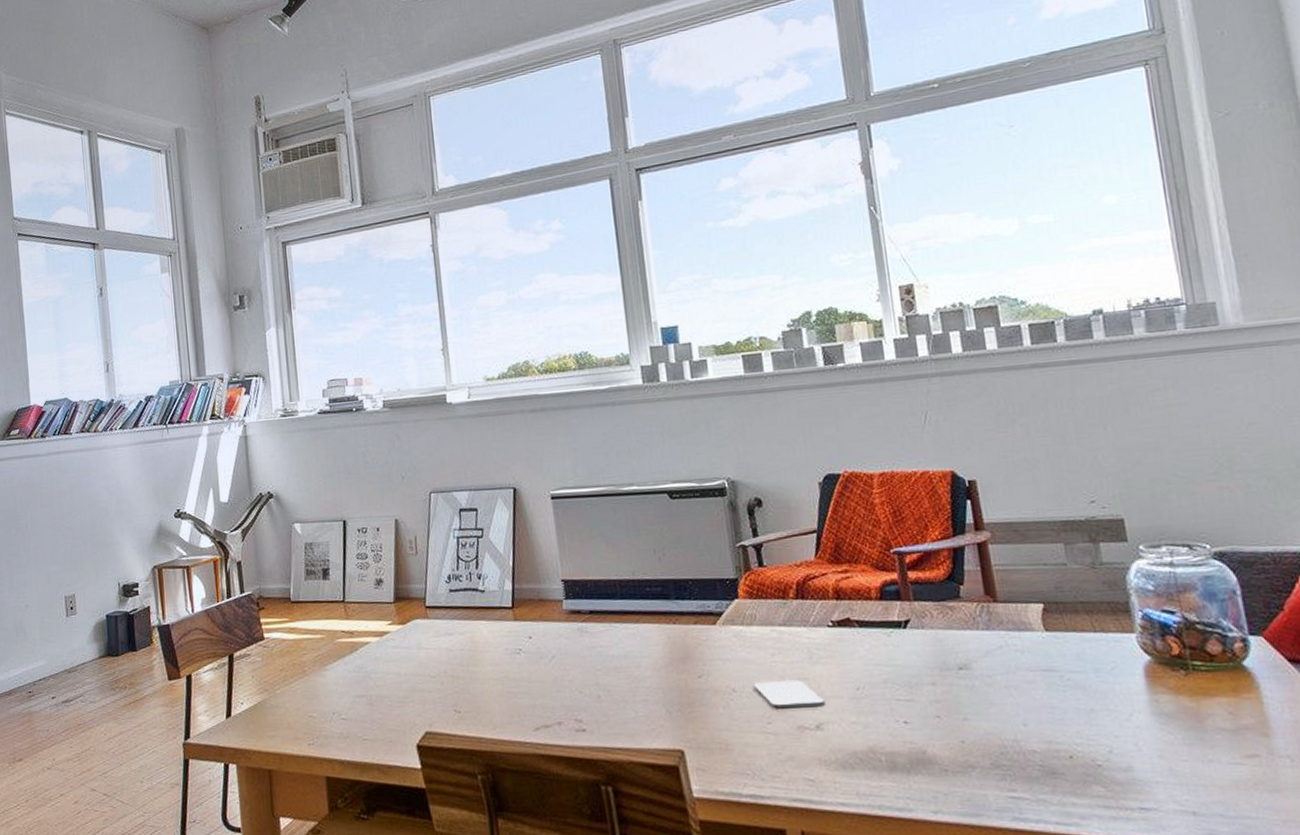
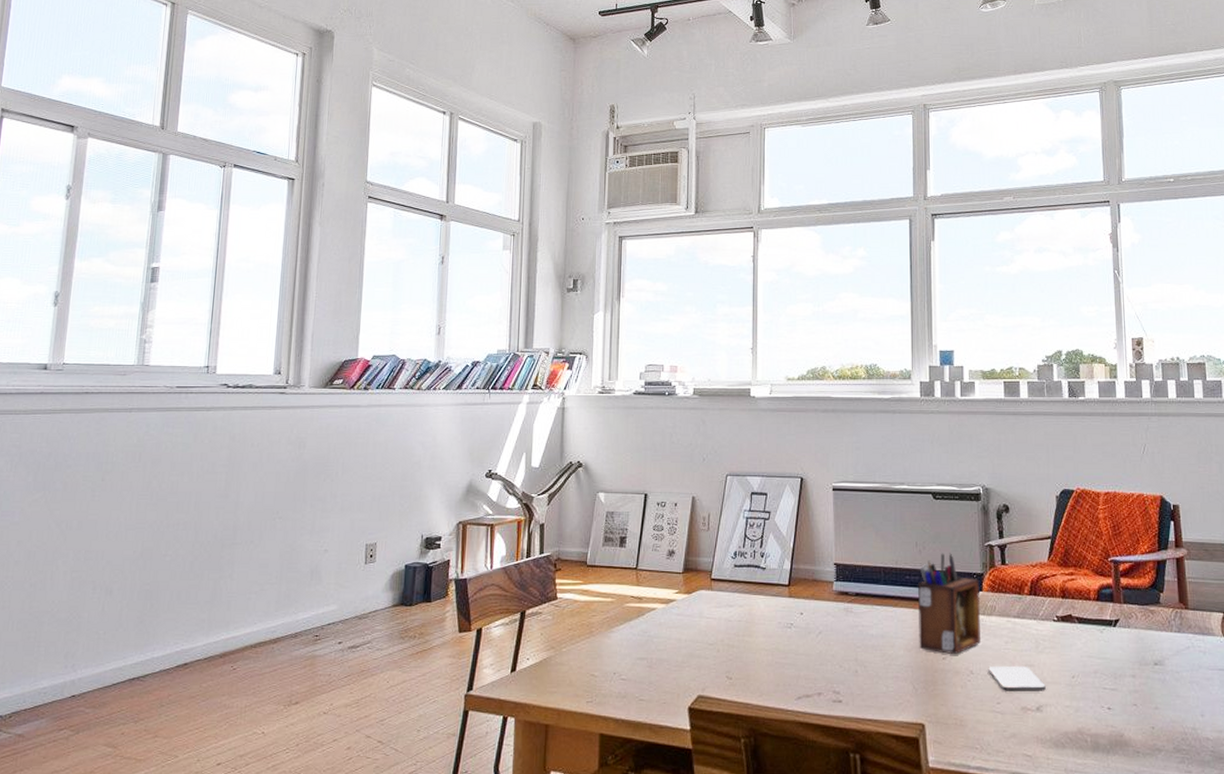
desk organizer: none [661,558,741,672] -> present [917,553,981,655]

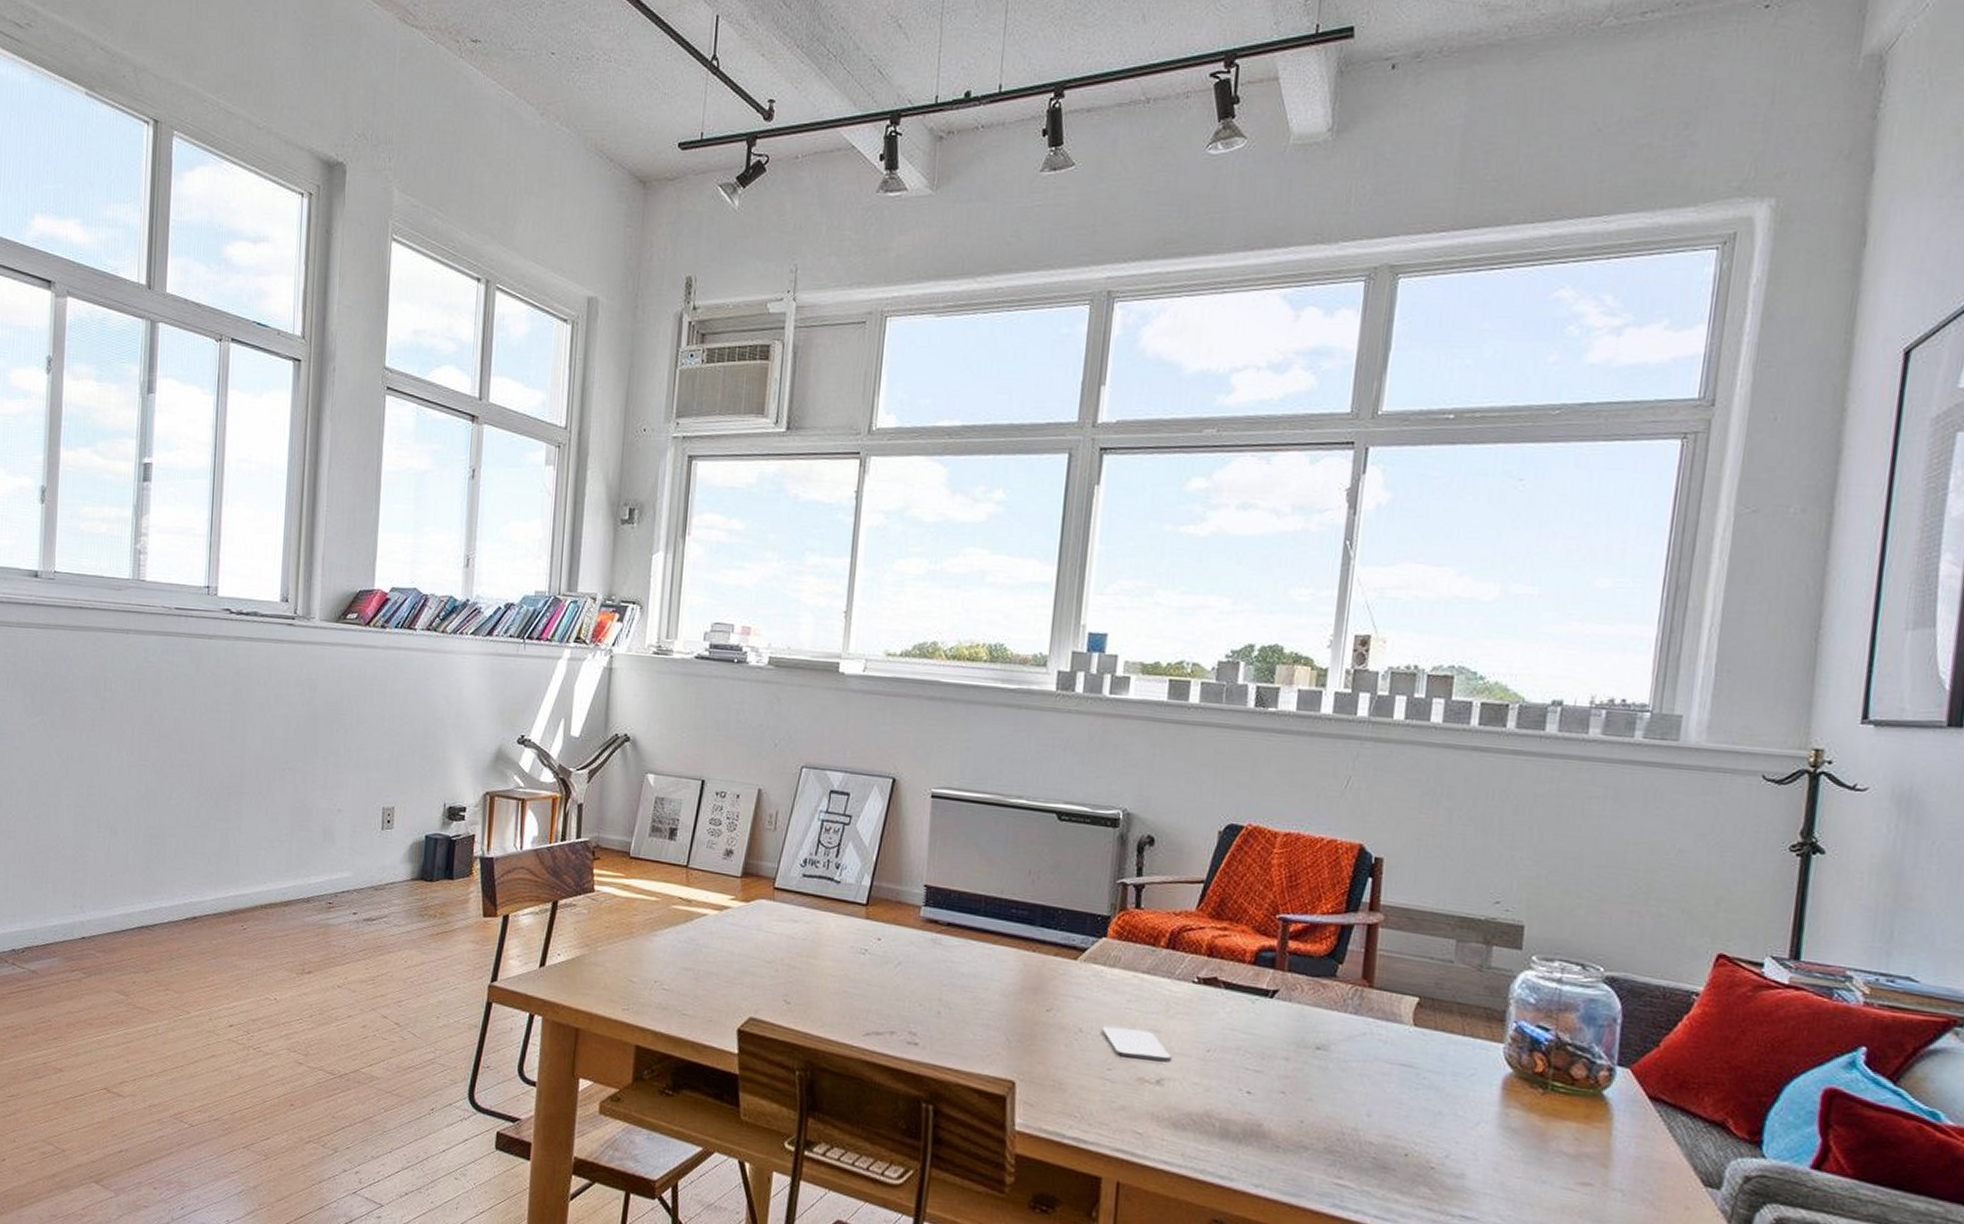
desk organizer: present [917,553,981,655] -> none [1019,886,1104,1008]

